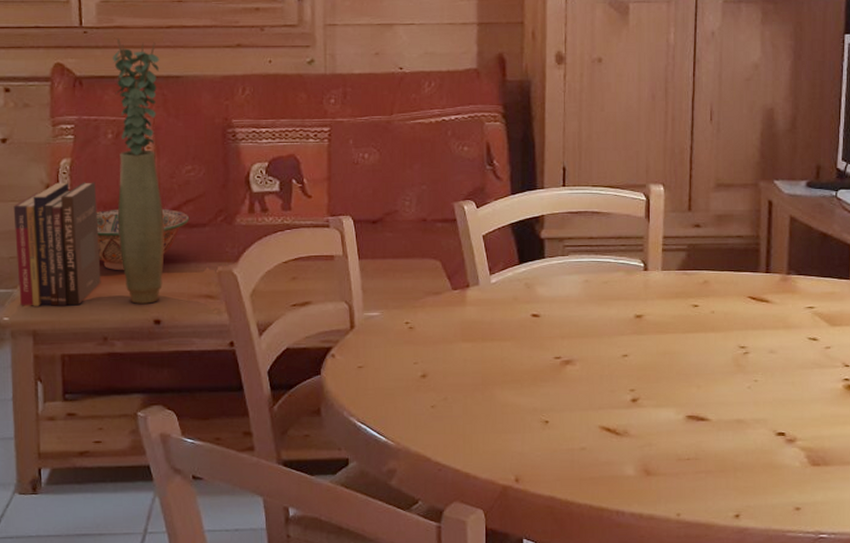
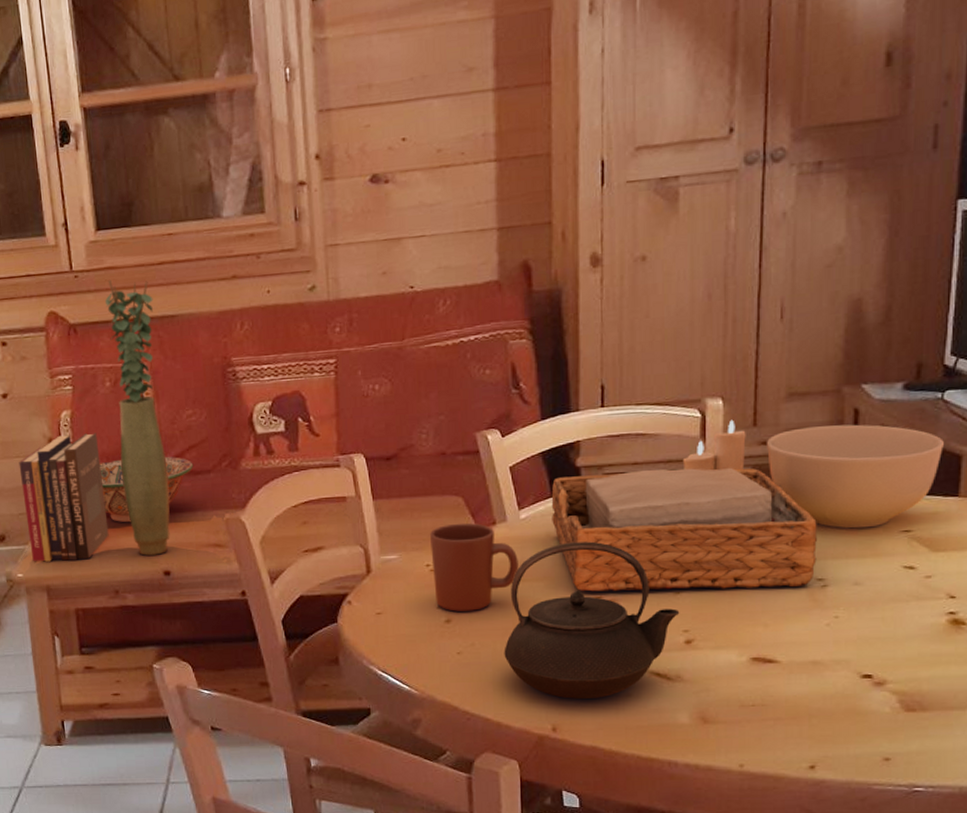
mug: none [410,284,489,367] -> present [430,523,519,612]
teapot: none [473,306,627,452] -> present [504,541,680,699]
napkin holder: none [518,243,740,354] -> present [551,467,817,592]
candle: none [630,204,683,249] -> present [682,419,746,471]
bowl: none [700,214,838,304] -> present [767,424,944,529]

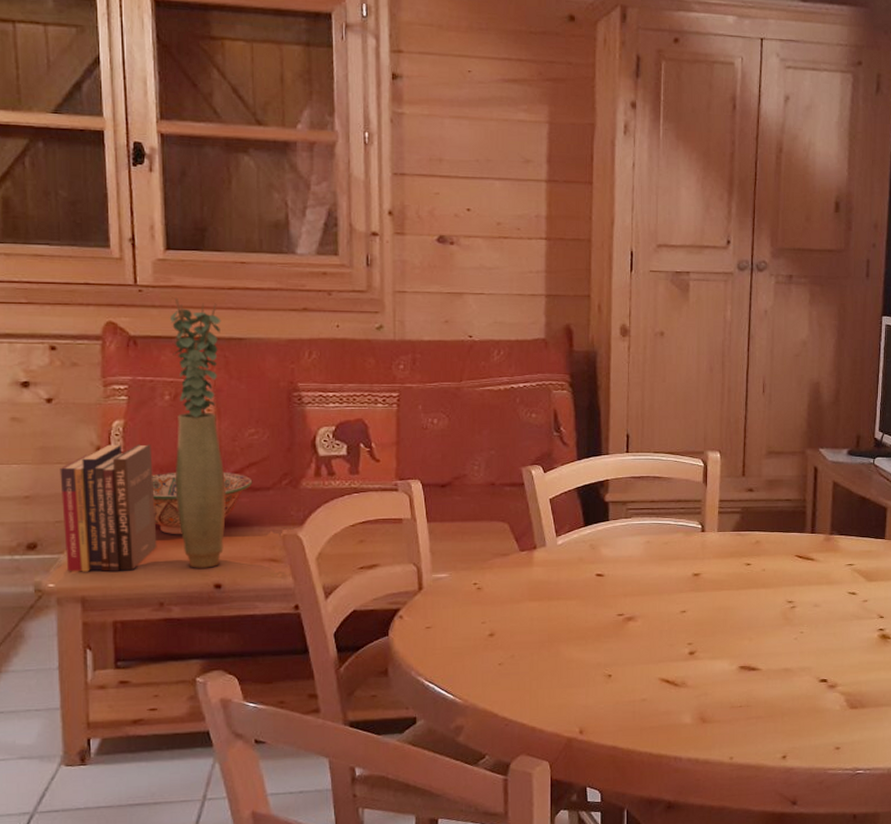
mug: present [430,523,519,612] -> none [478,546,555,626]
teapot: present [504,541,680,699] -> none [540,566,685,704]
napkin holder: present [551,467,817,592] -> none [584,507,788,610]
candle: present [682,419,746,471] -> none [689,470,737,511]
bowl: present [767,424,944,529] -> none [752,479,875,562]

